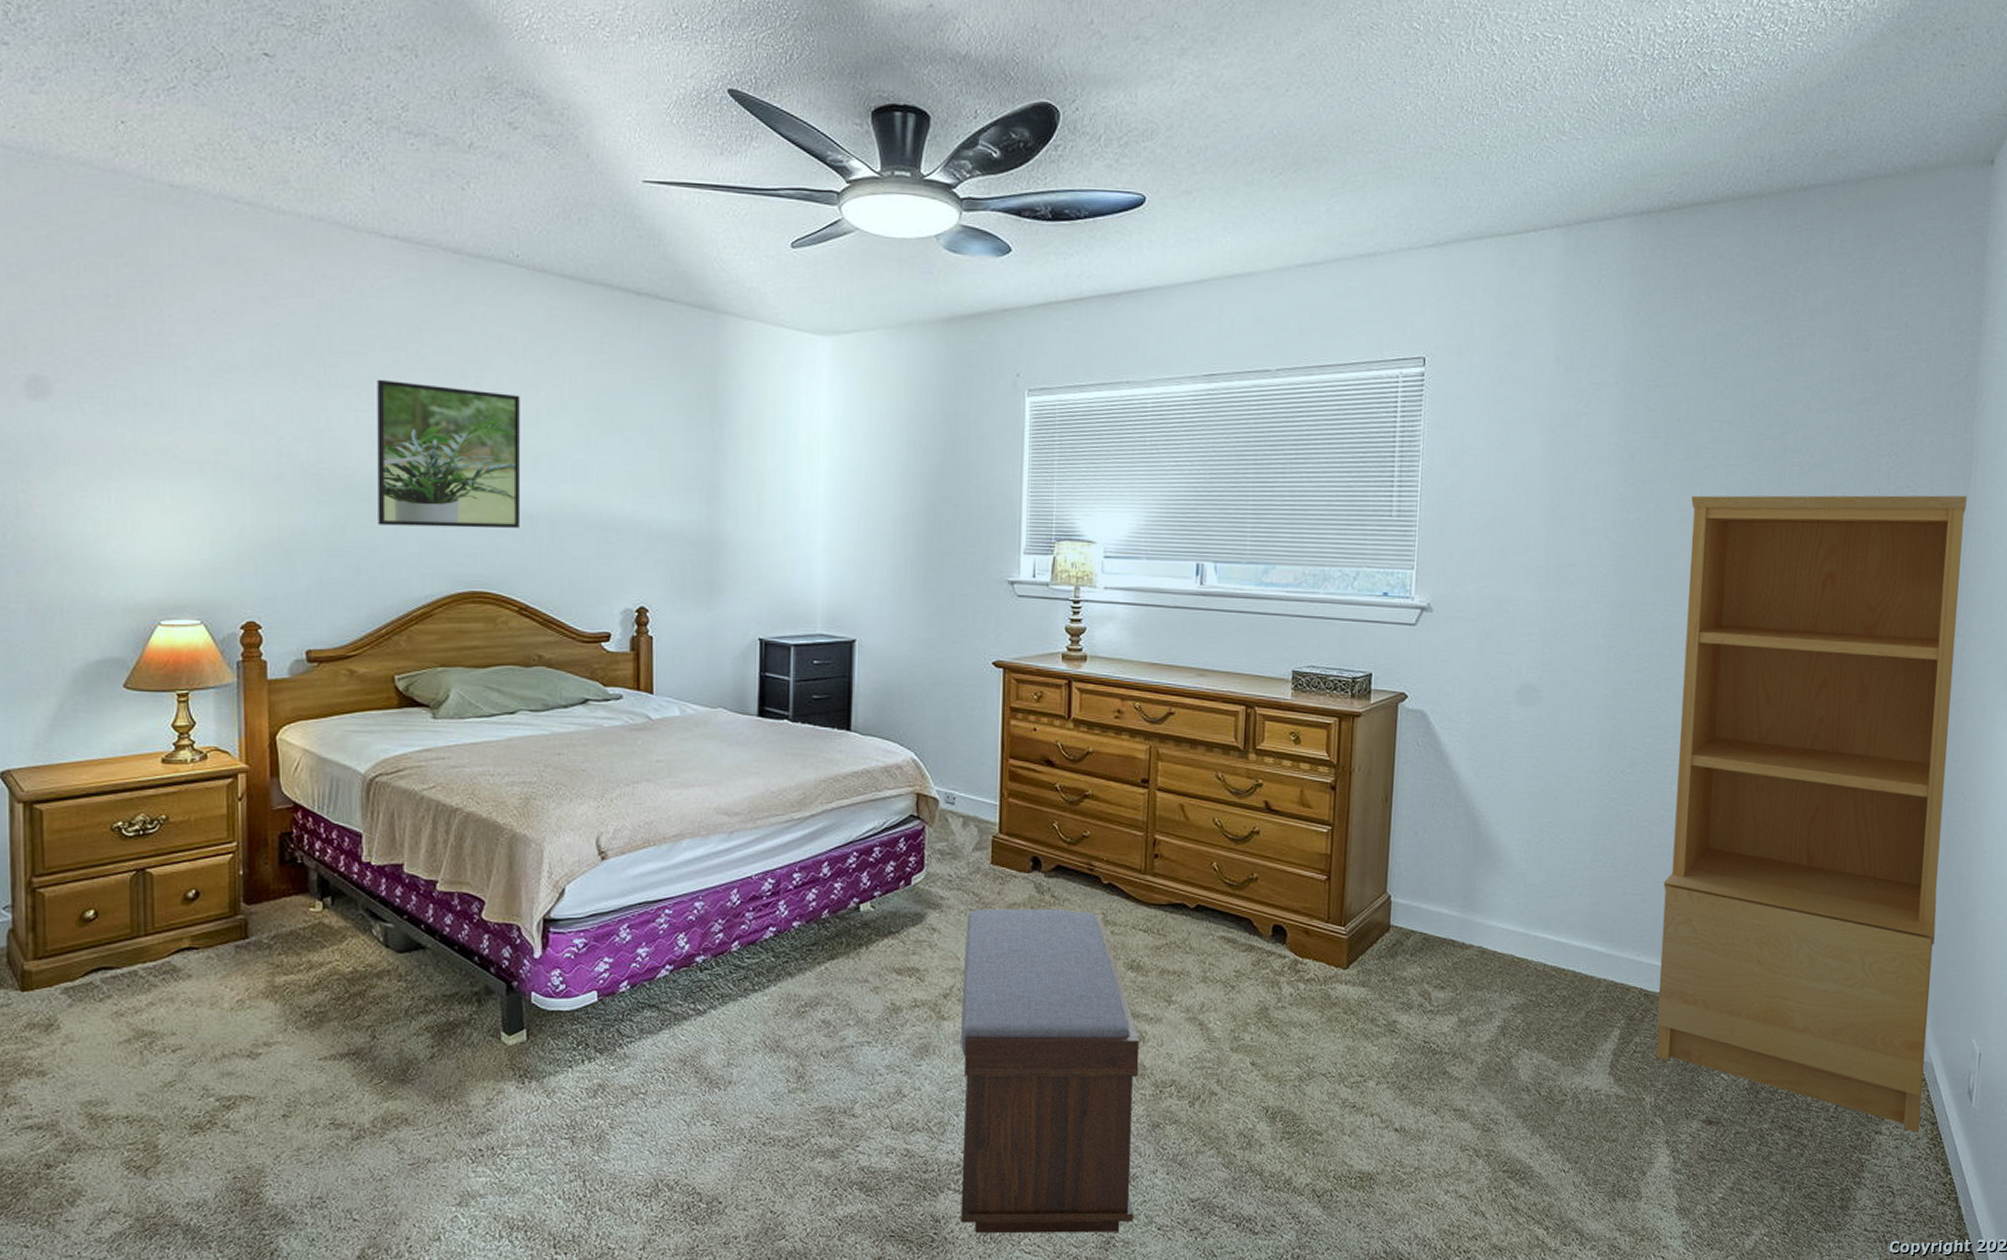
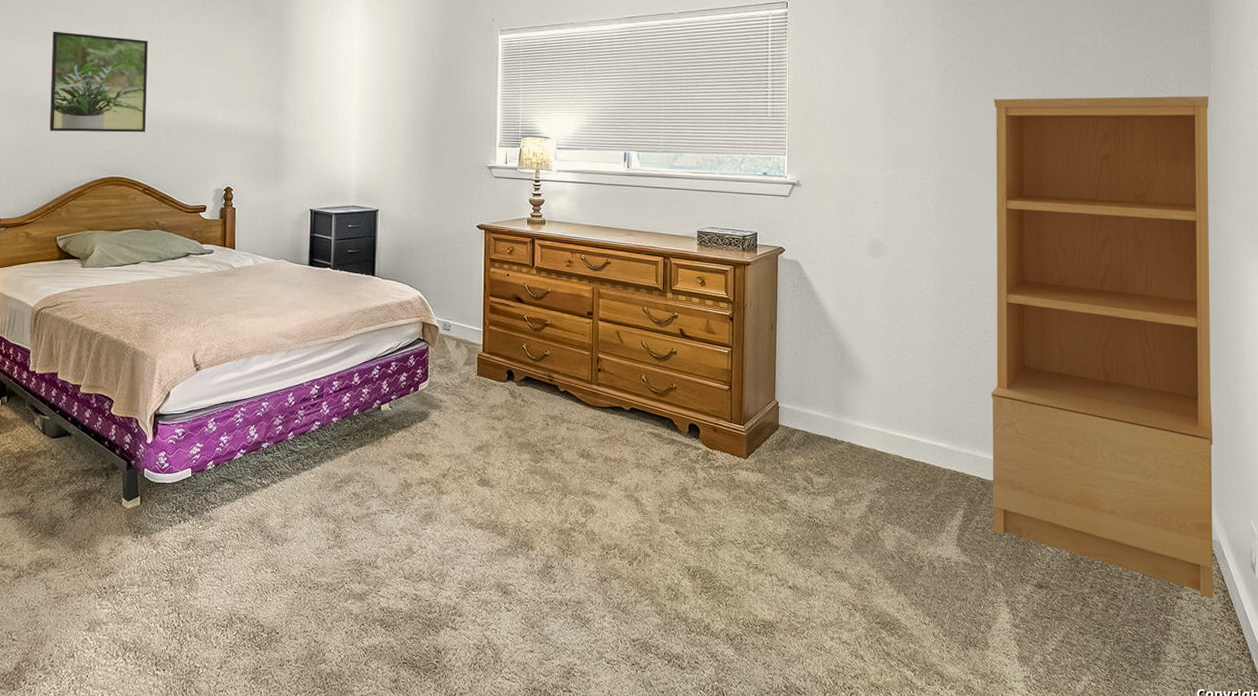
bench: present [960,909,1140,1234] -> none [455,409,590,664]

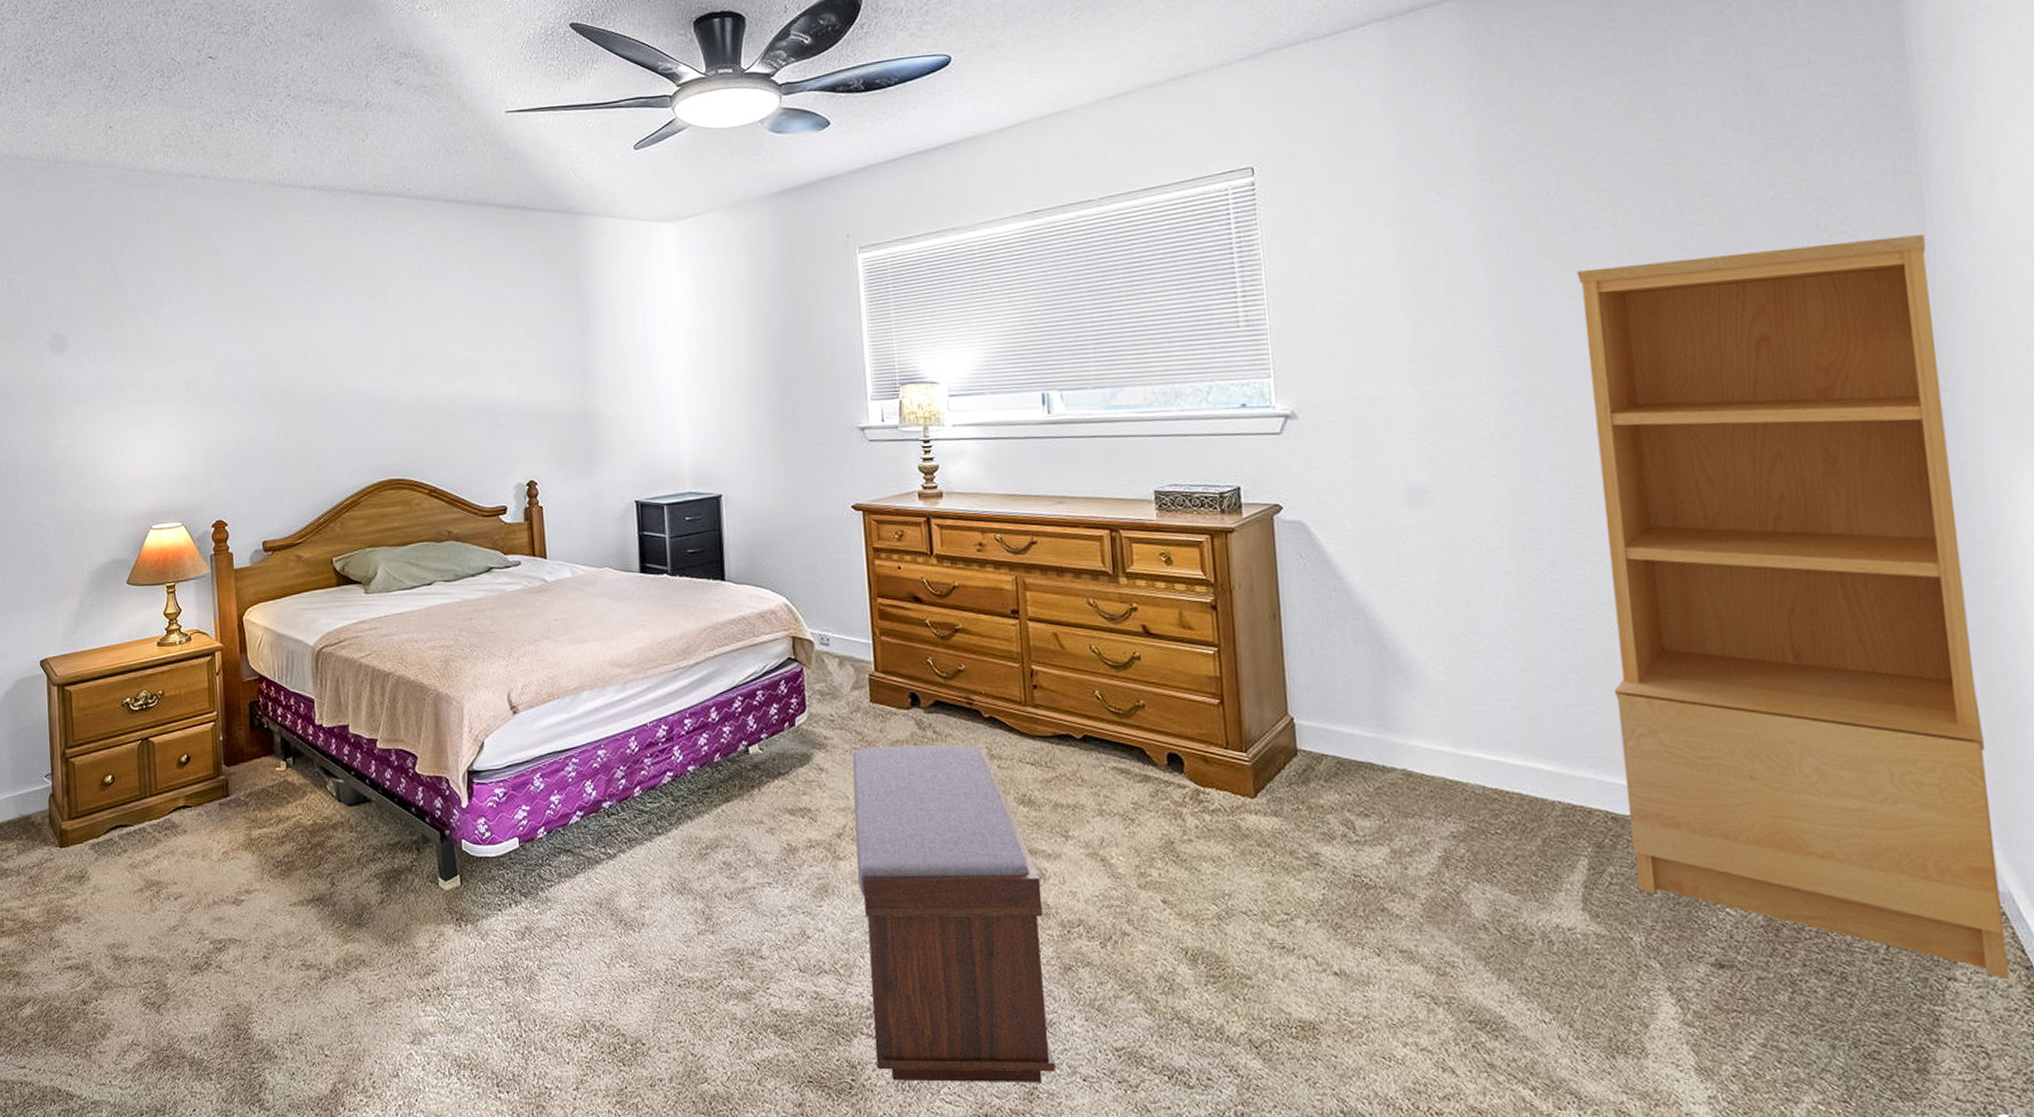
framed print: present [49,31,148,133] -> none [306,306,425,429]
bench: none [455,409,590,664] -> present [852,745,1055,1083]

